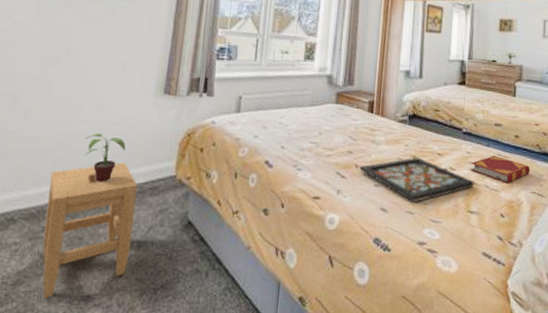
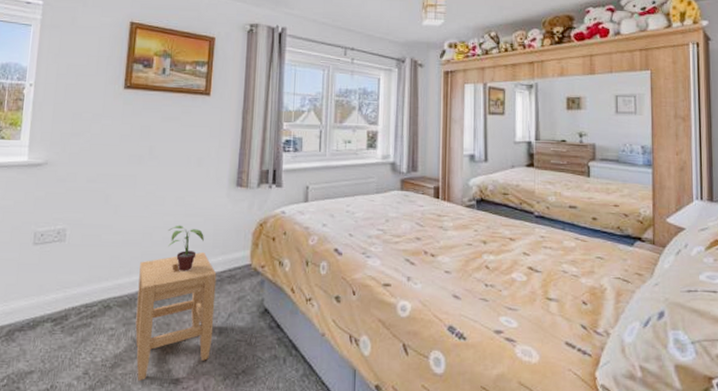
decorative tray: present [359,157,475,203] -> none [428,242,551,290]
hardback book: present [471,155,530,184] -> none [546,239,612,269]

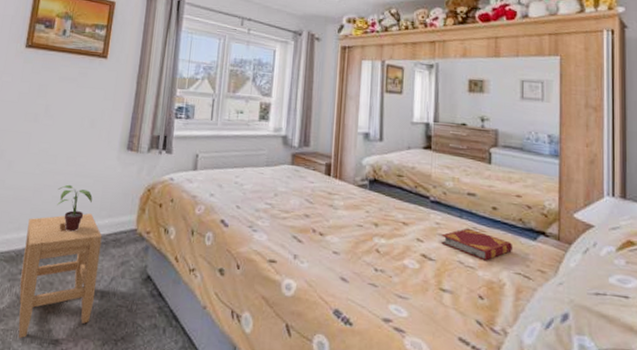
hardback book: none [546,239,612,269] -> present [441,228,512,261]

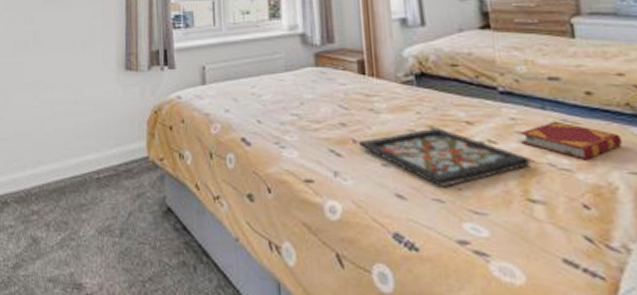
stool: present [18,213,103,339] -> none [34,144,114,285]
potted plant: present [57,184,93,232] -> none [58,114,96,165]
decorative tray: none [317,225,446,275] -> present [358,127,531,188]

